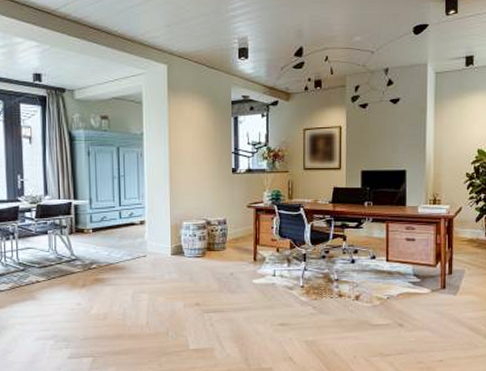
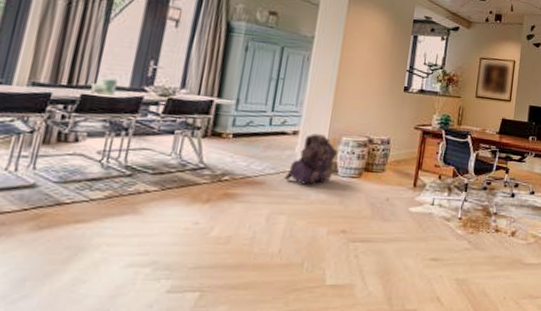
backpack: none [139,222,180,266] -> present [283,134,337,185]

